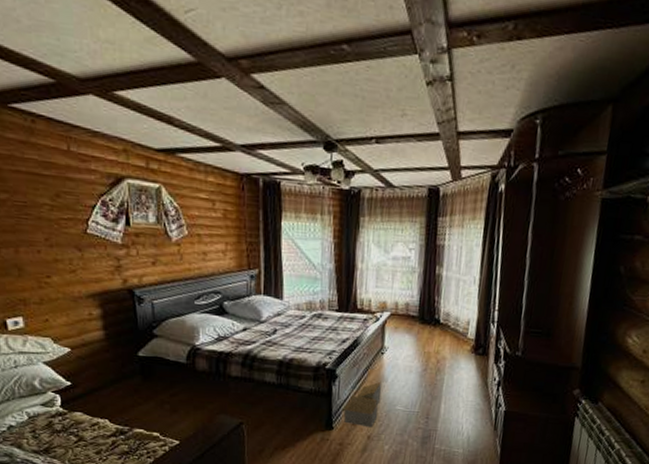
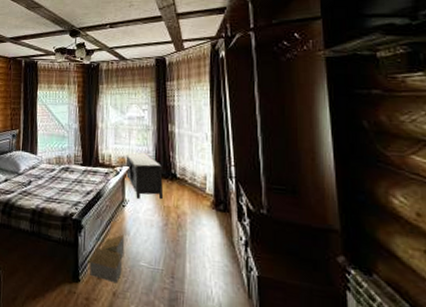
bench: none [387,296,427,346] -> present [126,152,164,200]

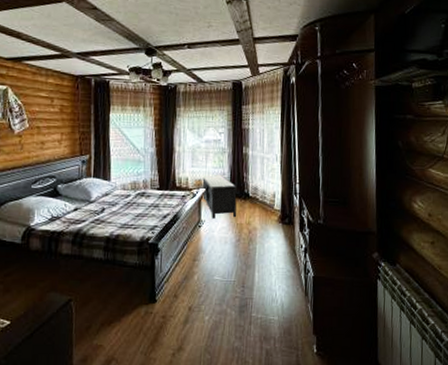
architectural model: present [89,235,125,284] -> none [166,254,200,299]

